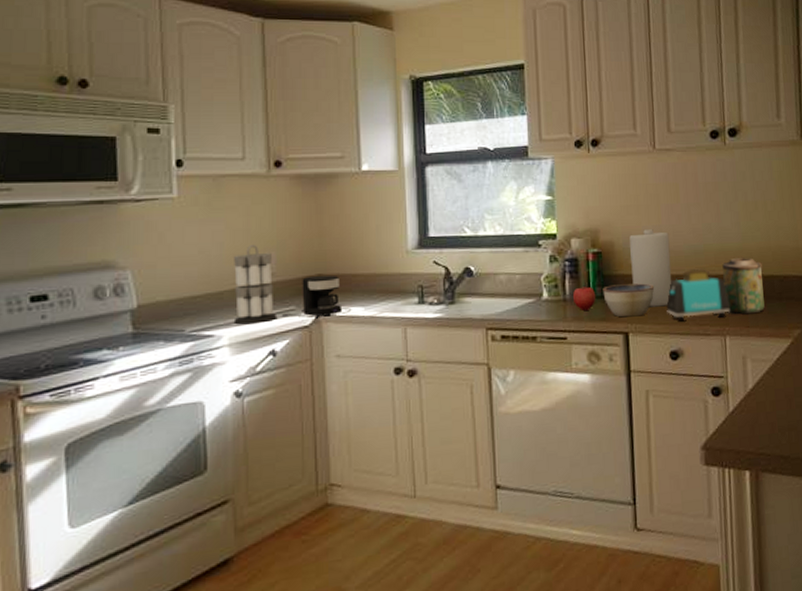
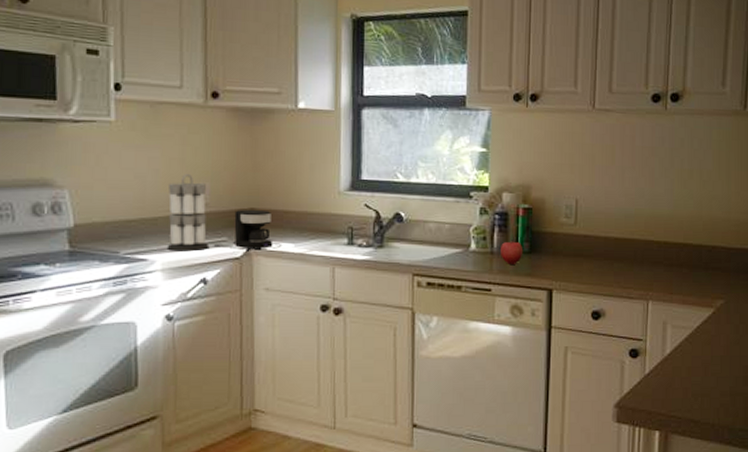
bowl: present [603,283,655,317] -> none [530,242,582,275]
paper towel holder: present [629,229,672,307] -> none [560,189,601,267]
toaster: present [666,269,731,322] -> none [592,233,656,283]
canister: present [722,257,765,315] -> none [651,225,692,281]

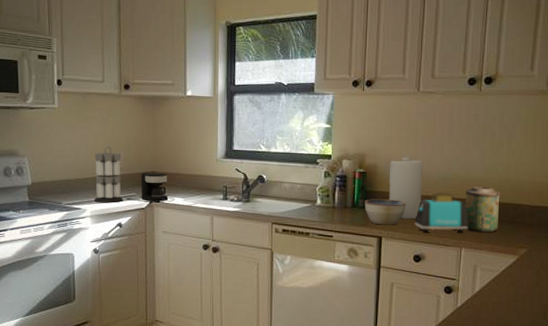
fruit: present [501,240,522,264] -> none [340,197,358,217]
bowl: none [530,242,582,275] -> present [364,199,407,225]
paper towel holder: none [560,189,601,267] -> present [389,157,423,220]
toaster: none [592,233,656,283] -> present [415,193,469,233]
canister: none [651,225,692,281] -> present [465,186,500,233]

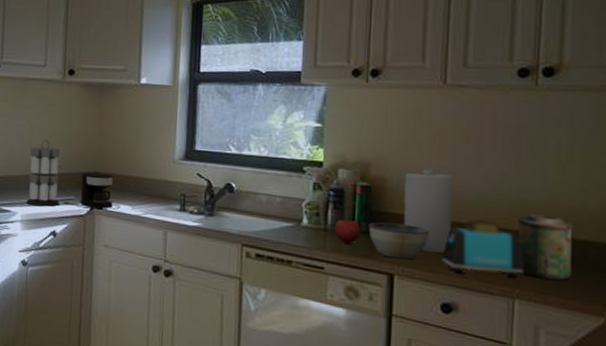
fruit: none [340,197,358,217] -> present [335,218,359,244]

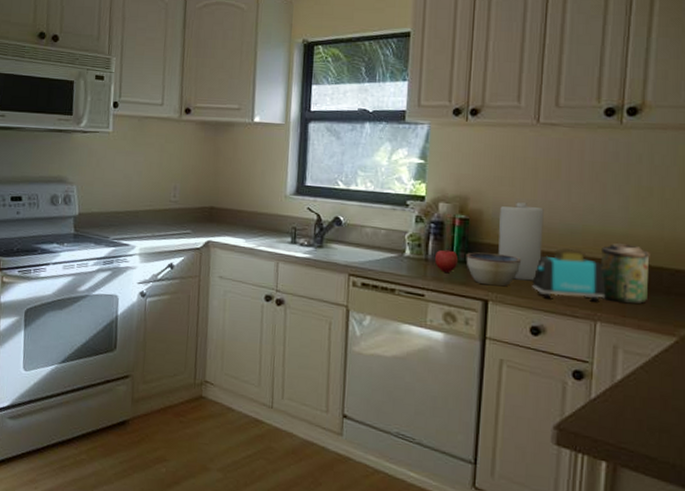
spice rack: present [26,140,60,207] -> none [144,176,177,241]
coffee maker: present [63,172,121,211] -> none [179,207,235,244]

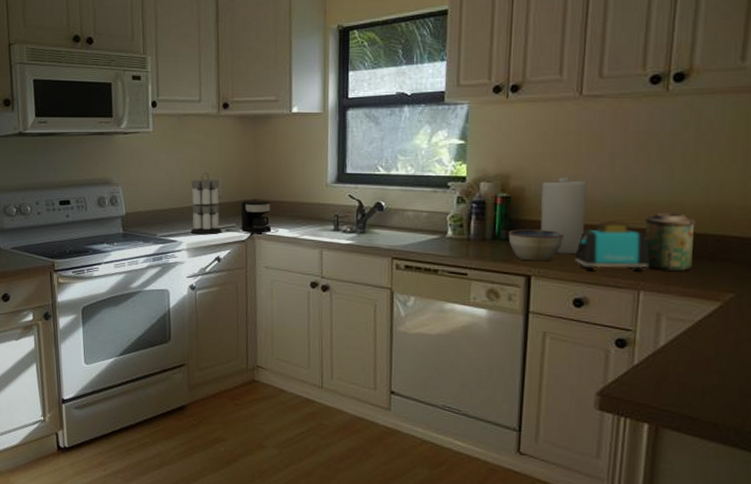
spice rack: none [144,176,177,241] -> present [190,172,222,235]
coffee maker: none [179,207,235,244] -> present [225,200,279,235]
fruit: present [435,248,458,273] -> none [477,227,500,251]

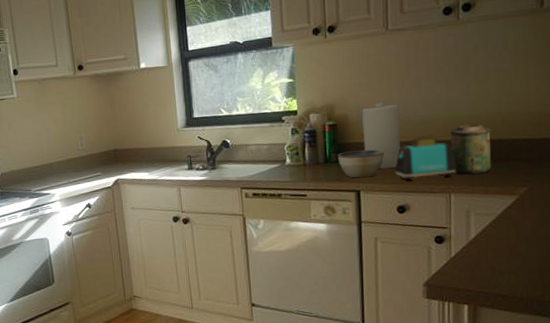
spice rack: present [190,172,222,235] -> none [56,129,90,186]
coffee maker: present [225,200,279,235] -> none [92,149,140,181]

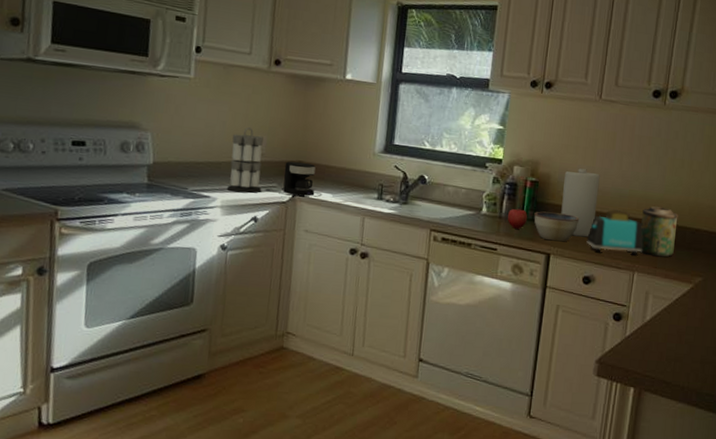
spice rack: none [56,129,90,186] -> present [226,127,263,193]
coffee maker: none [92,149,140,181] -> present [265,161,323,198]
fruit: none [312,152,331,173] -> present [507,207,527,229]

